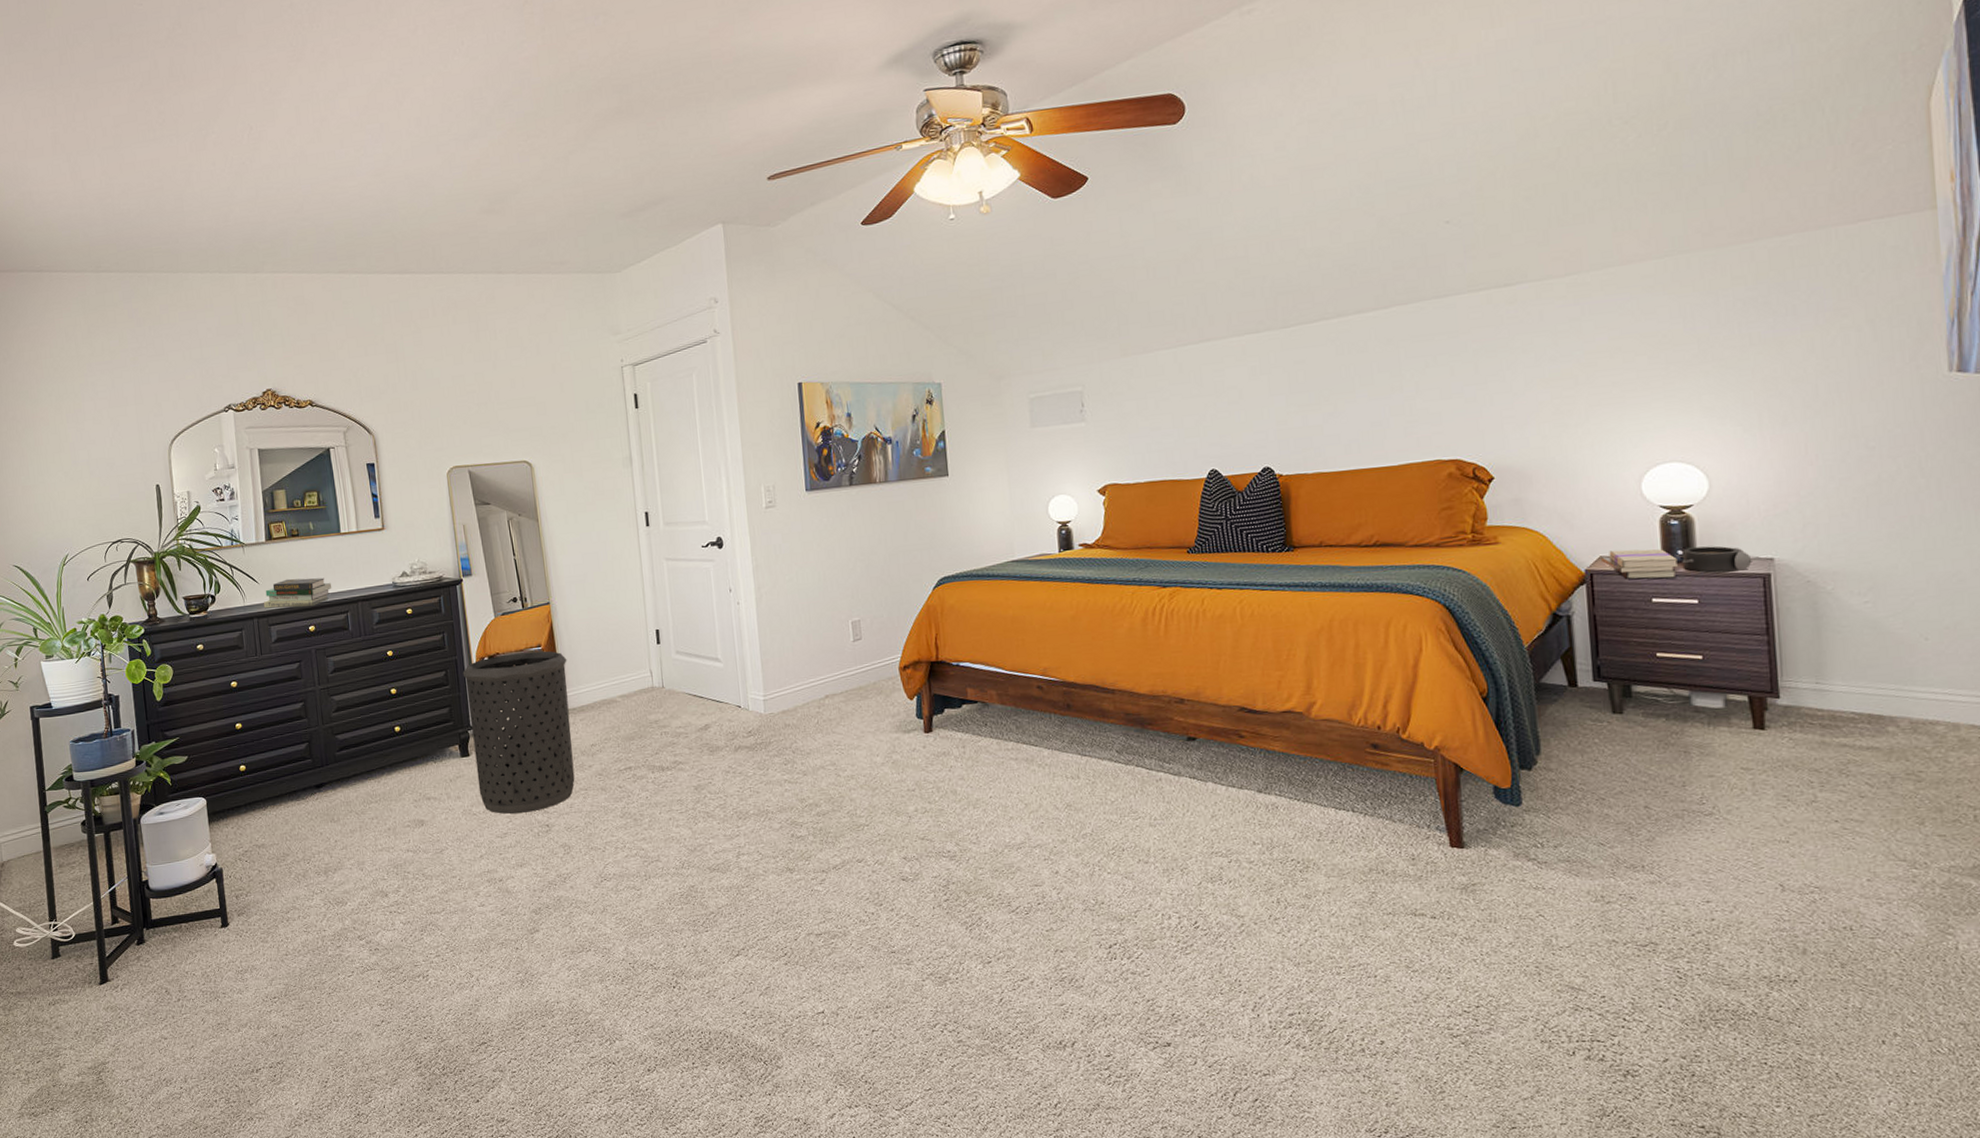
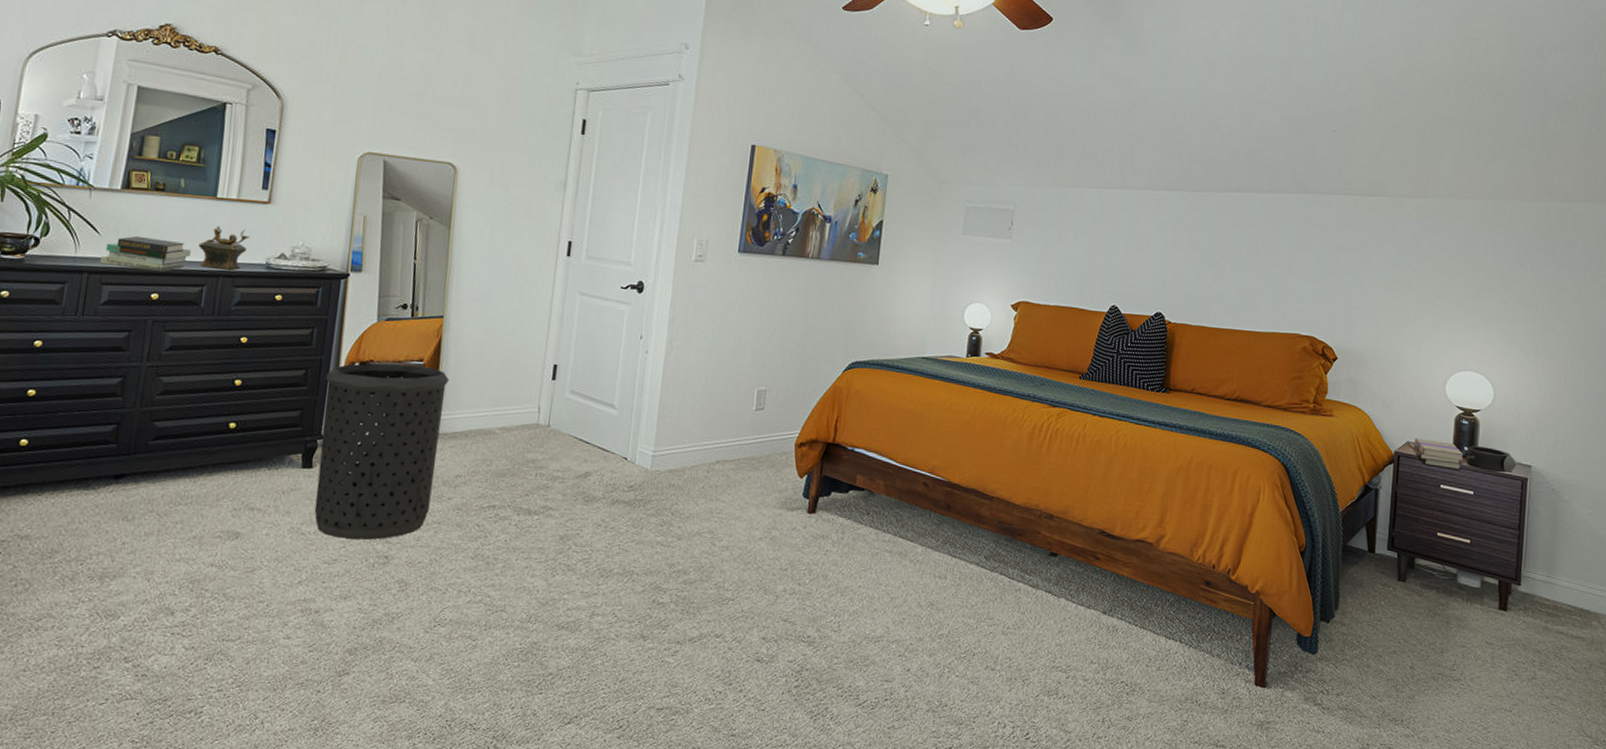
decorative box: none [336,556,375,596] -> present [198,226,250,271]

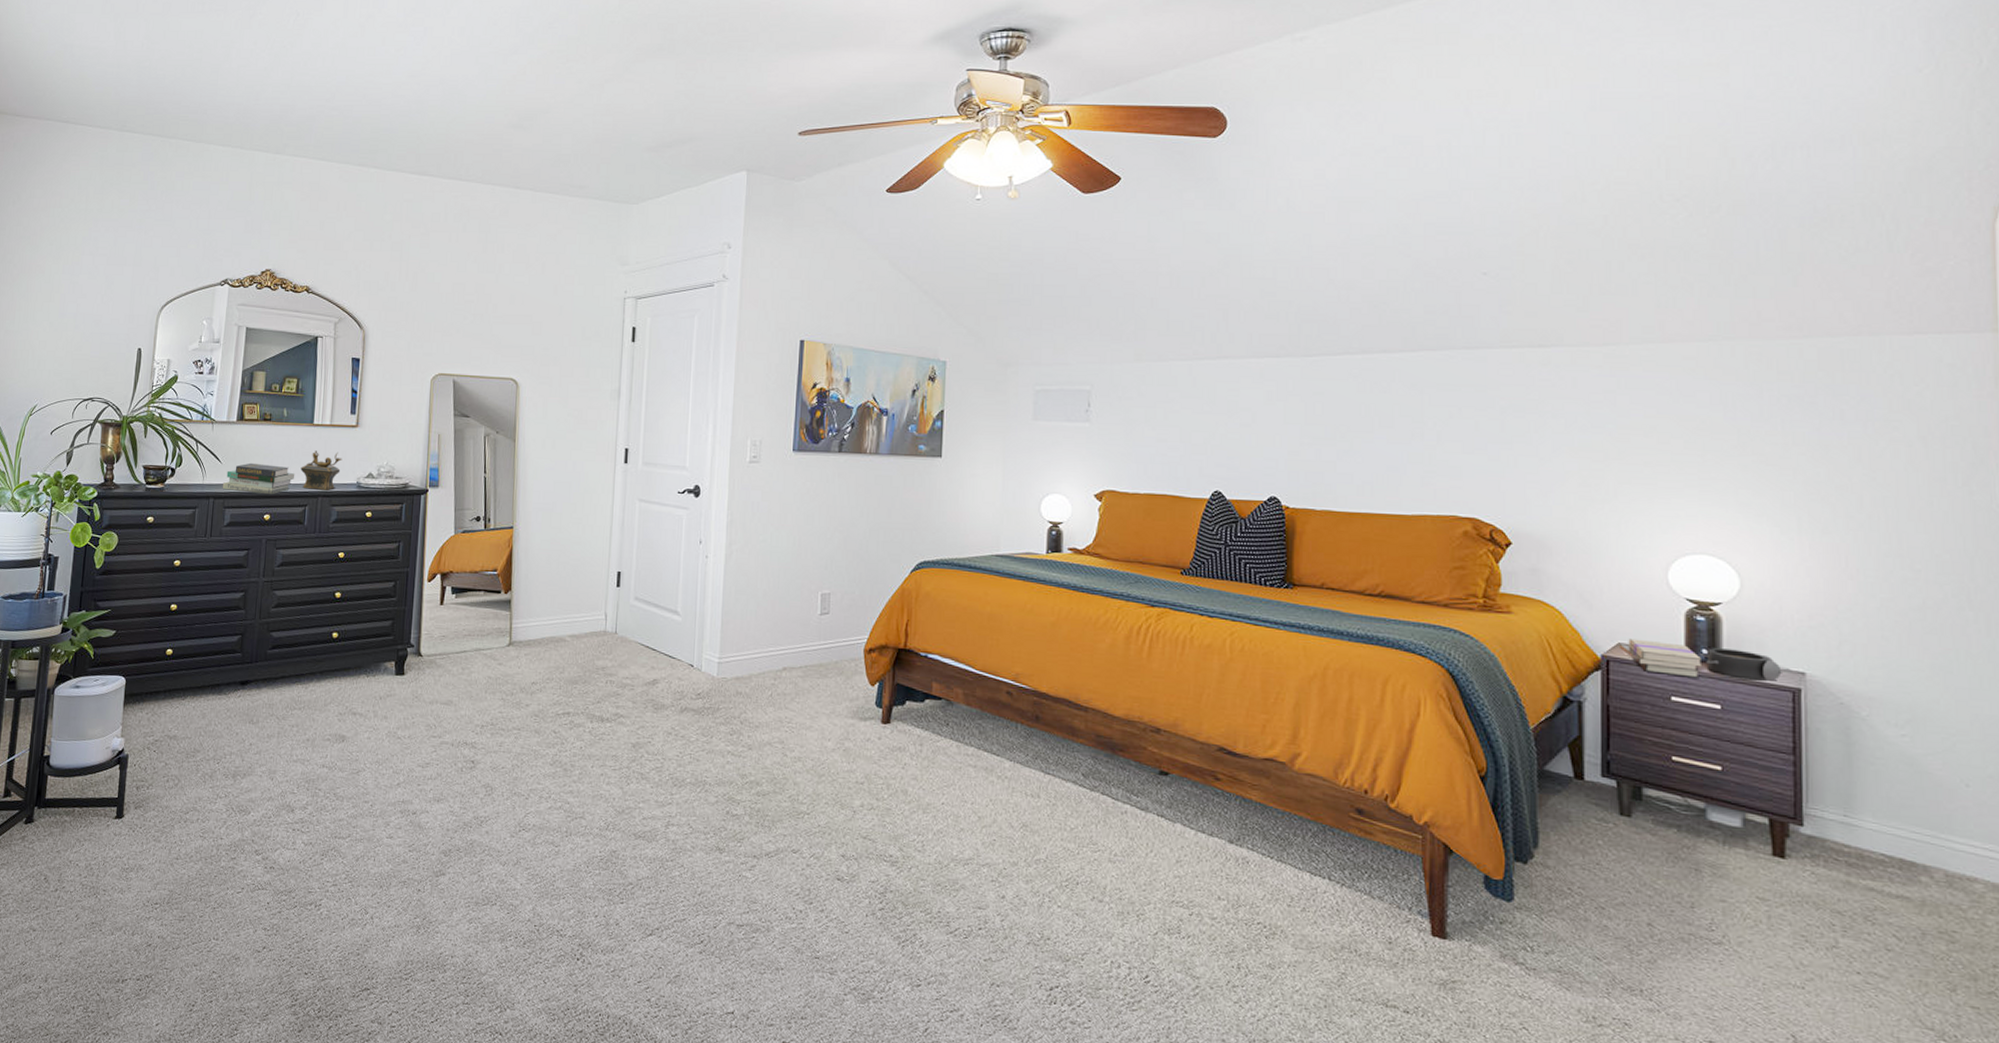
laundry basket: present [314,363,449,540] -> none [408,573,521,745]

